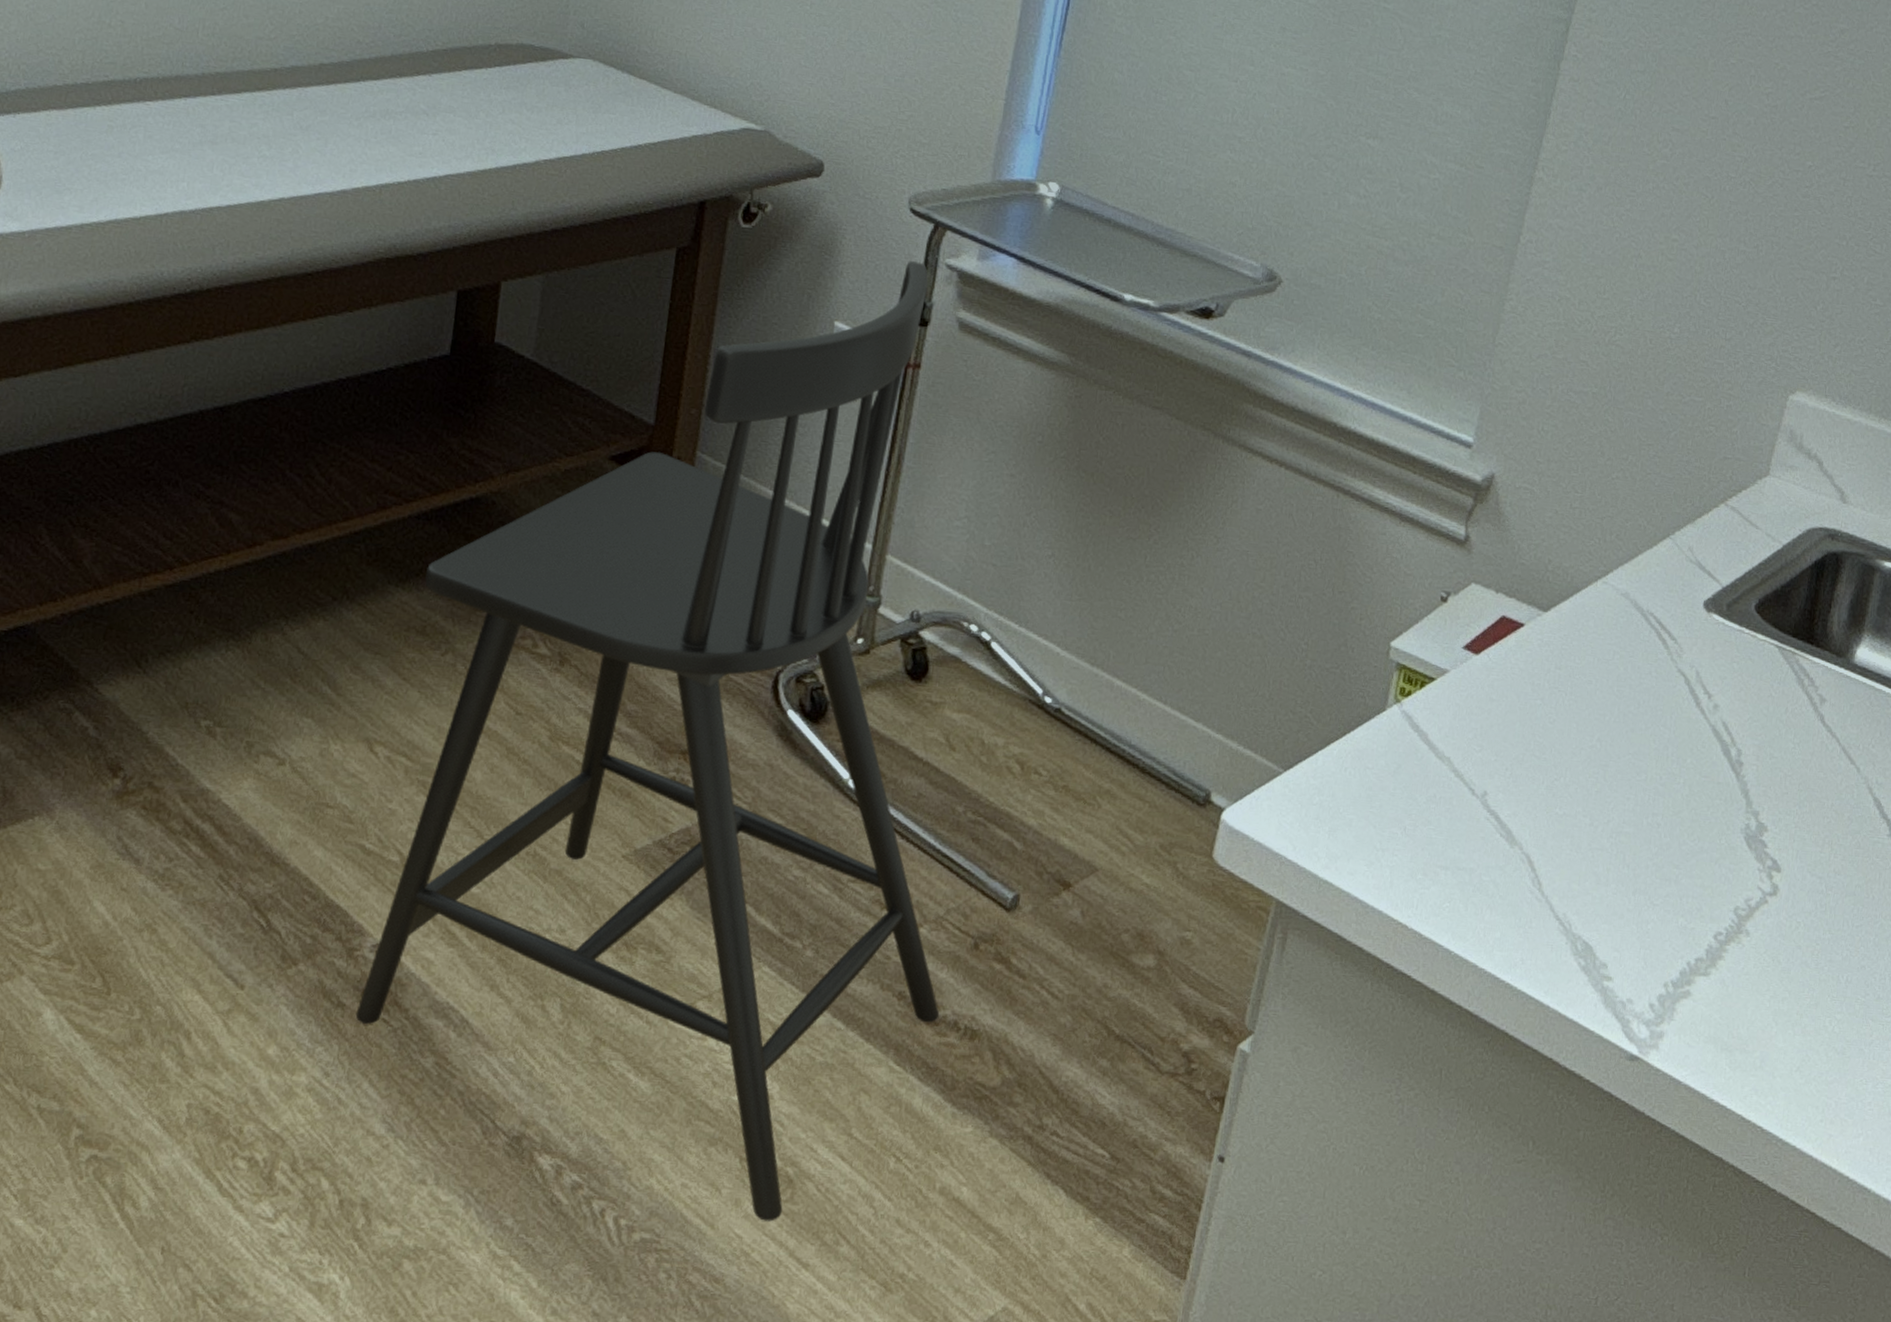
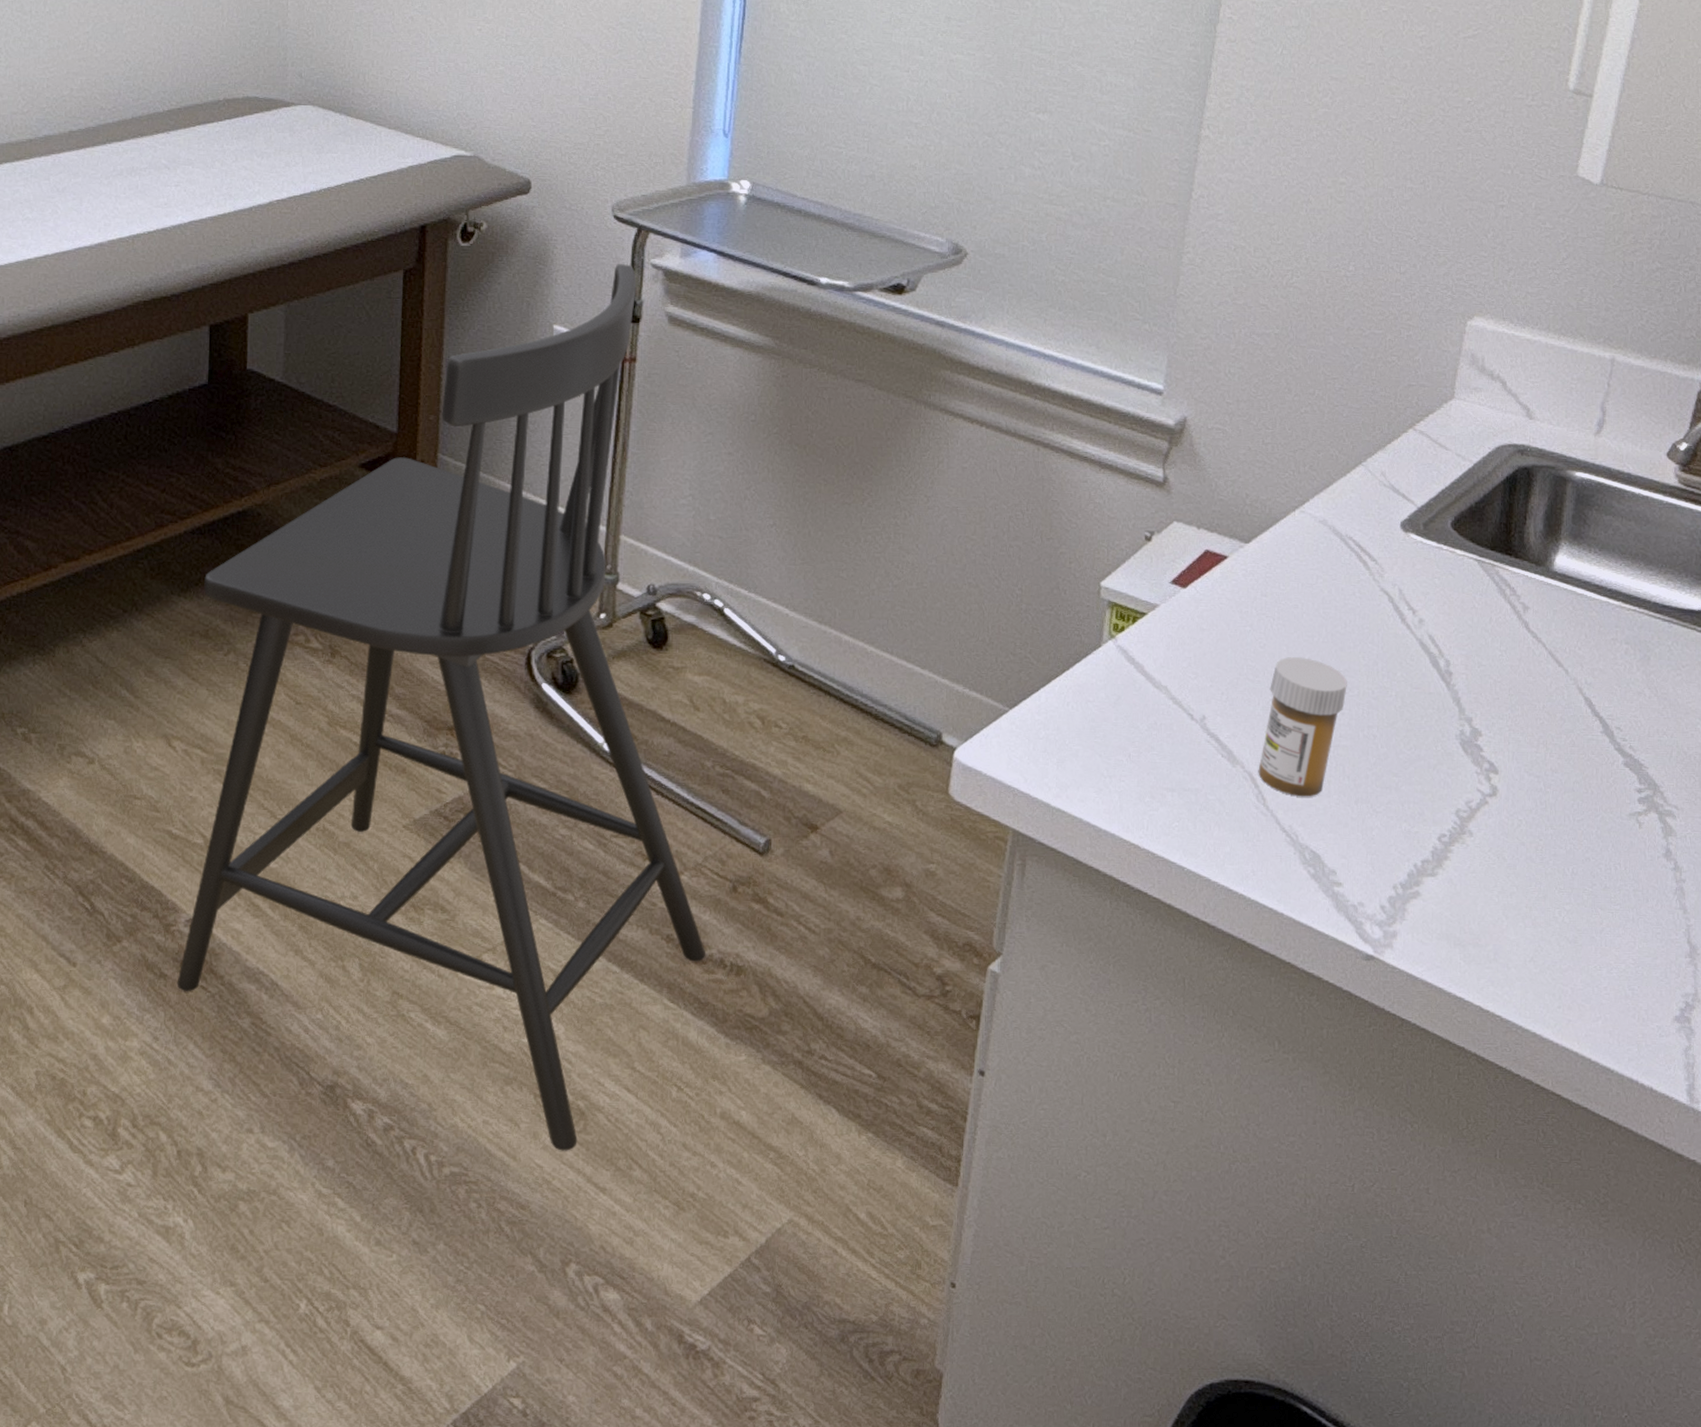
medicine: none [1536,735,1636,884] -> present [1258,657,1347,797]

